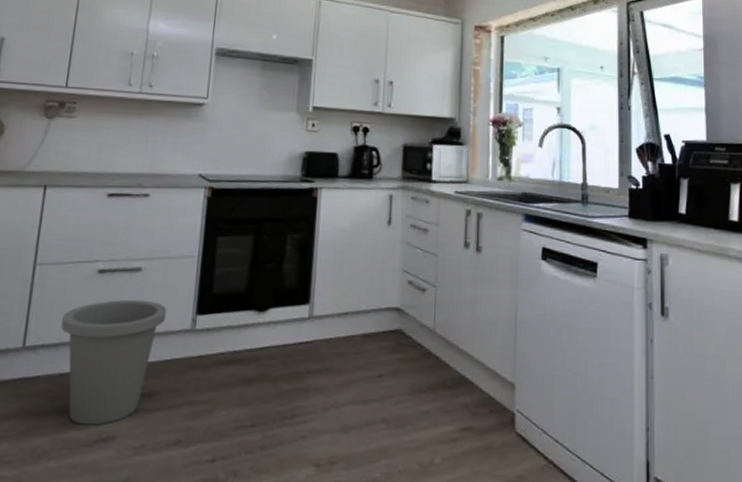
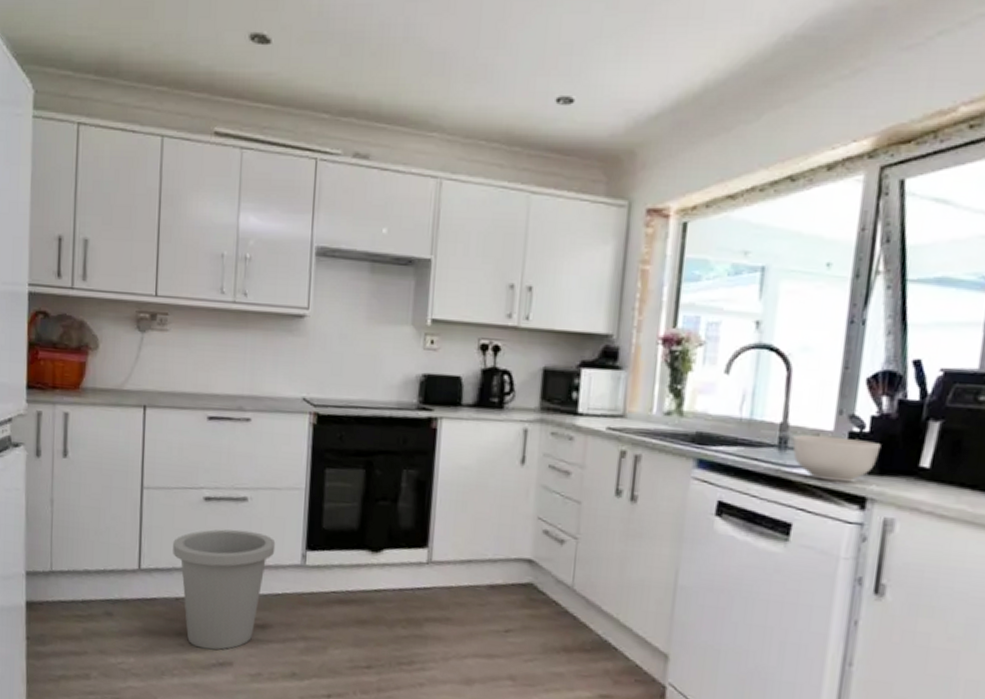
bowl: none [591,192,652,228] -> present [792,435,882,483]

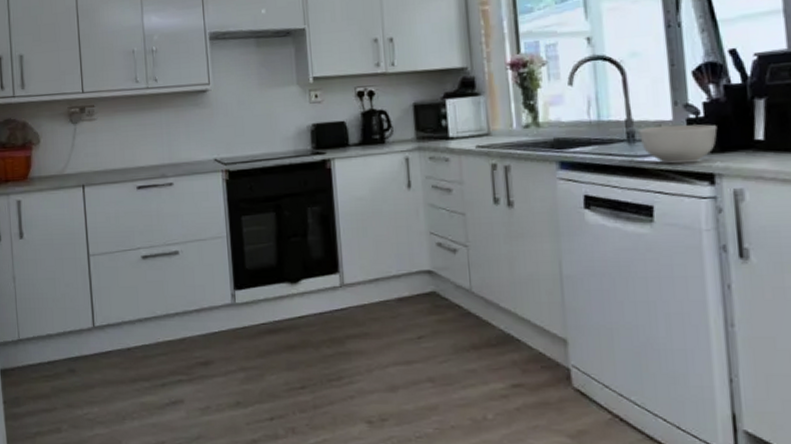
trash can: present [173,529,276,651] -> none [120,280,208,391]

